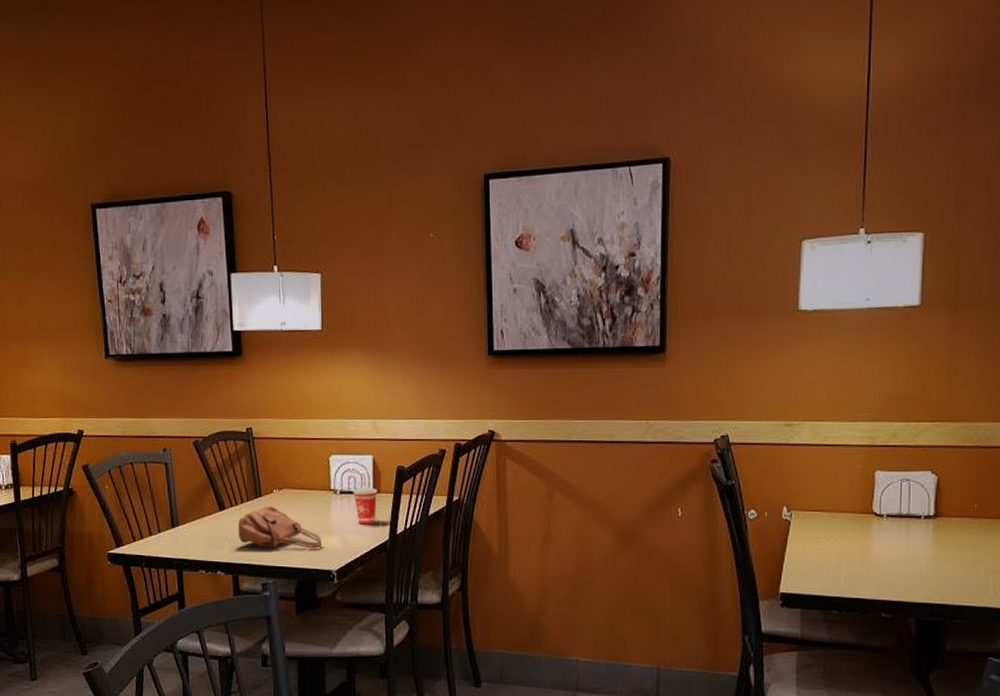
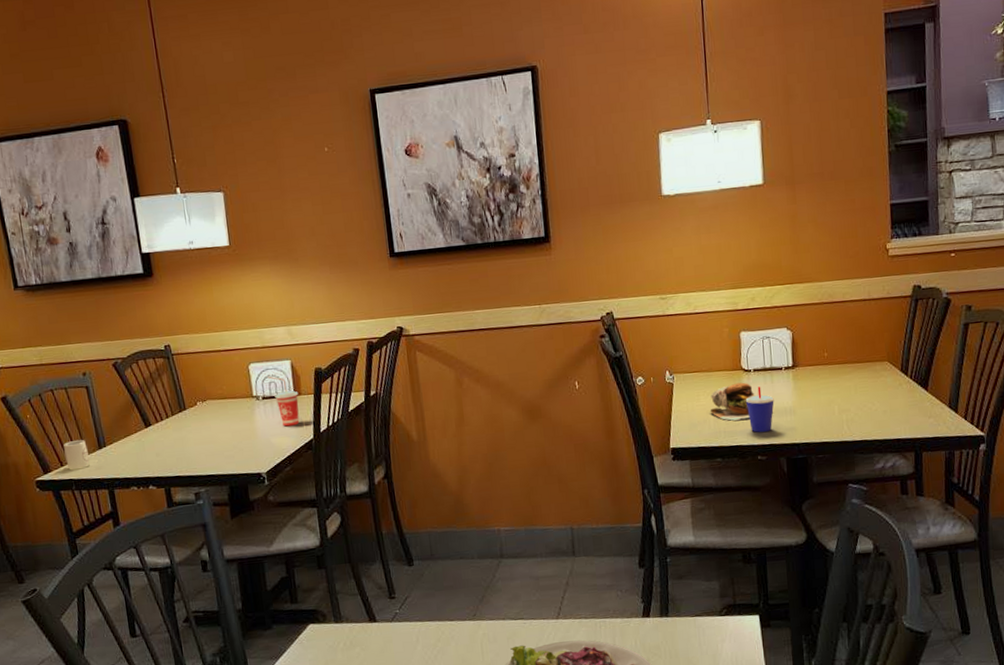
mug: none [138,516,161,547] -> present [63,439,90,471]
handbag: present [238,505,322,549] -> none [165,417,250,458]
burger: none [830,528,886,571] -> present [710,382,756,421]
beverage cup: none [873,534,908,586] -> present [745,386,774,433]

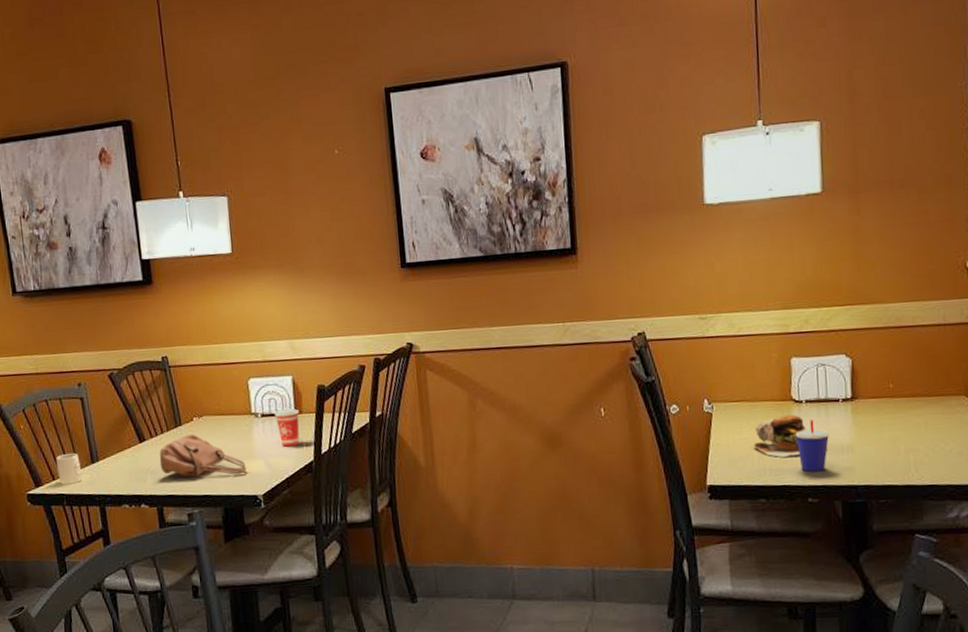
handbag: none [165,417,250,458] -> present [159,433,246,477]

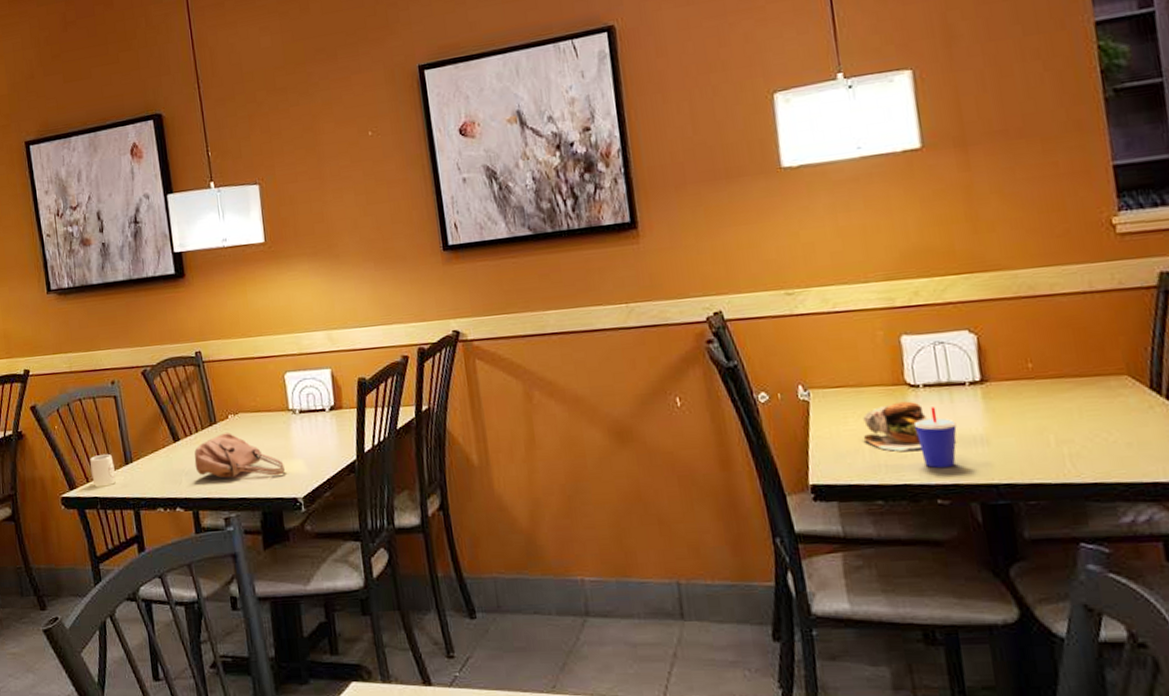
beverage cup: present [267,392,300,447] -> none [305,387,341,445]

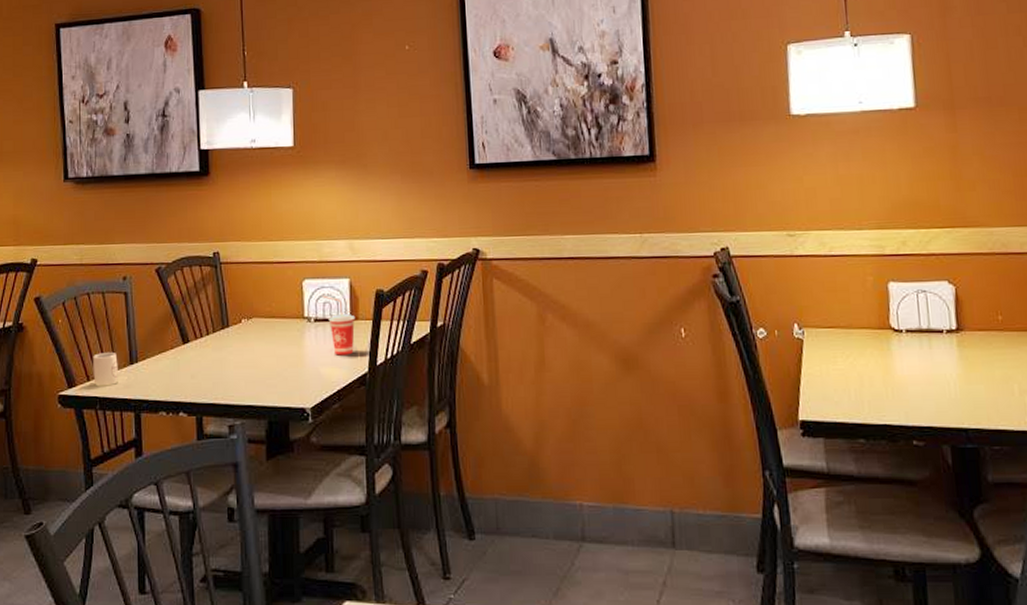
handbag: present [194,432,285,478] -> none [202,336,295,384]
beverage cup: none [305,387,341,445] -> present [322,295,356,356]
burger: present [863,401,929,452] -> none [850,345,909,393]
beverage cup: present [913,407,957,468] -> none [895,352,934,410]

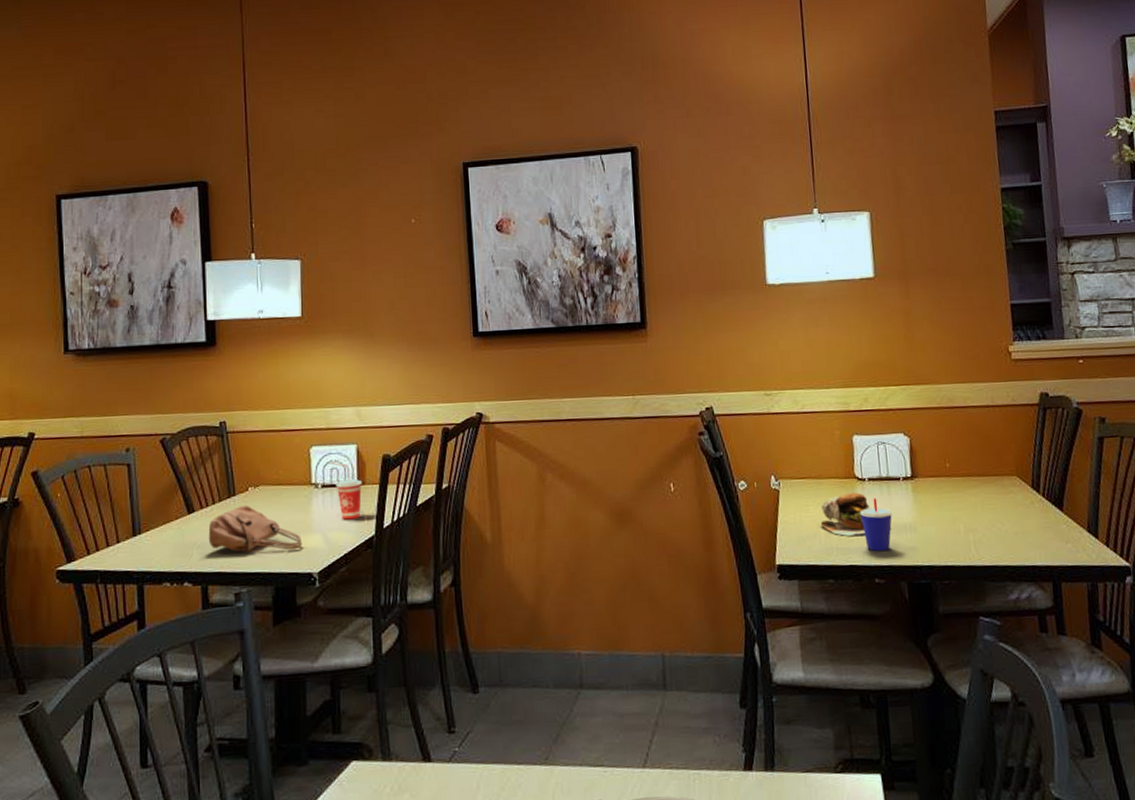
mug: present [93,351,118,387] -> none [94,524,120,560]
handbag: none [202,336,295,384] -> present [208,504,302,552]
burger: none [850,345,909,393] -> present [820,492,871,537]
beverage cup: none [895,352,934,410] -> present [859,498,892,551]

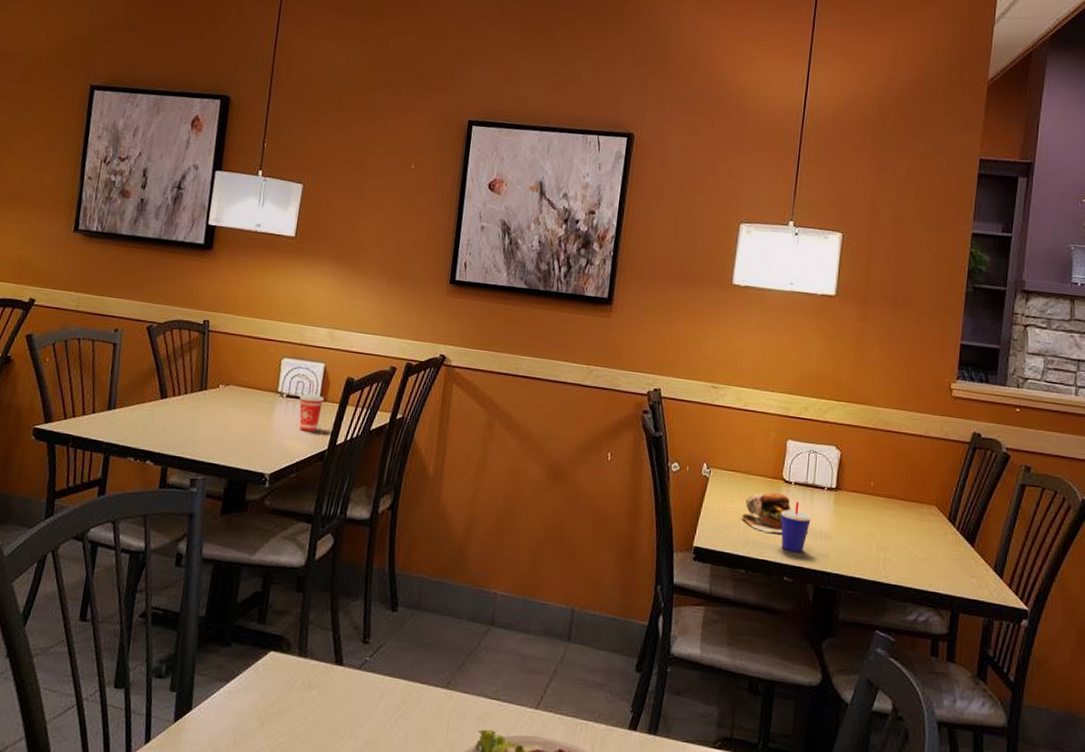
handbag: present [208,504,302,552] -> none [175,399,260,450]

